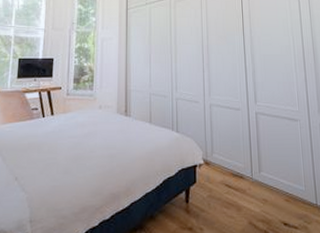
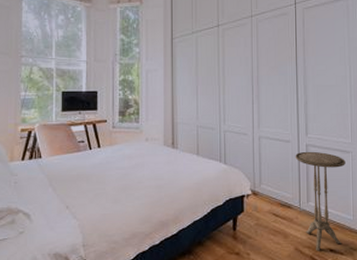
side table: none [245,119,295,226] -> present [295,151,345,252]

